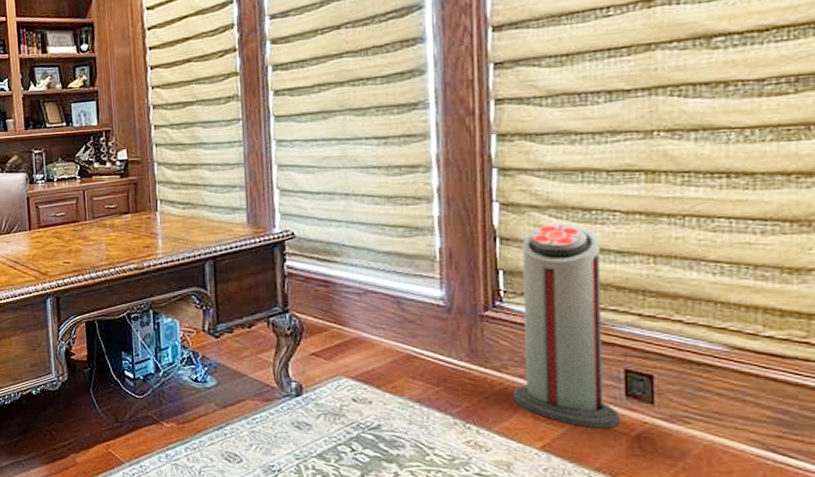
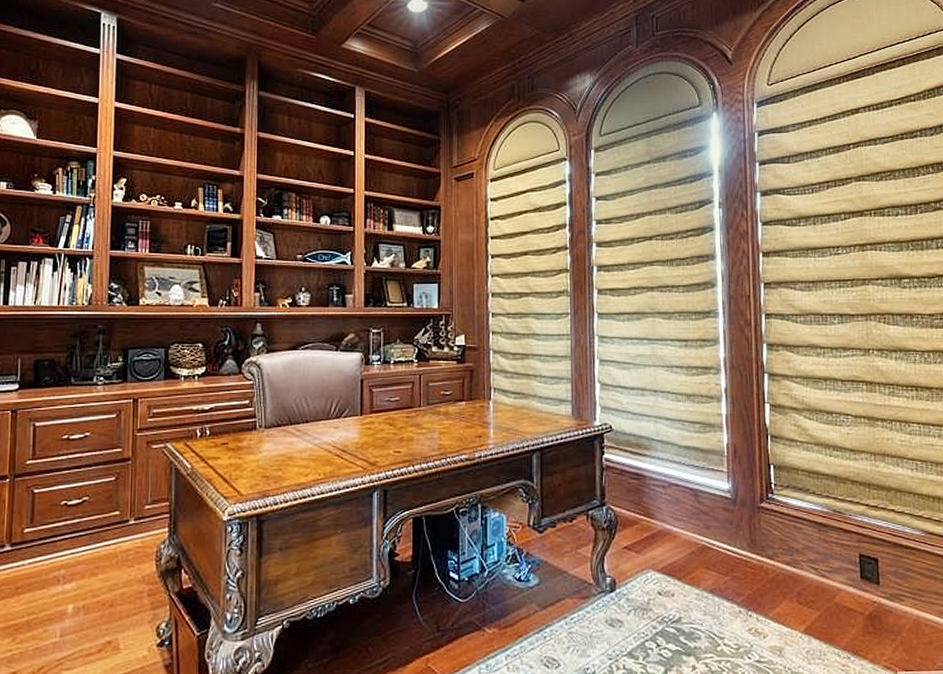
air purifier: present [513,223,621,428] -> none [782,424,858,609]

